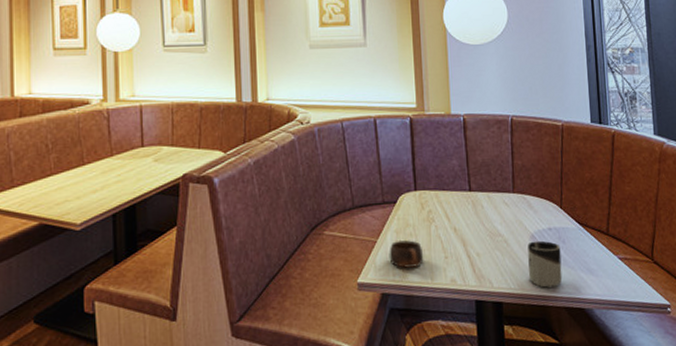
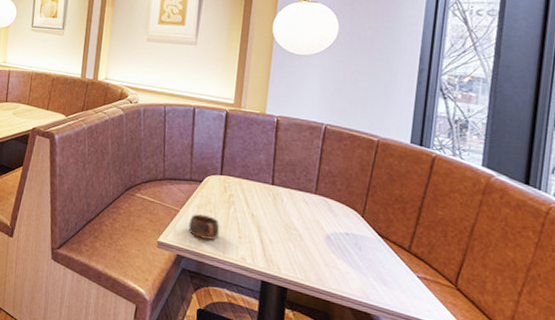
cup: present [528,240,563,288] -> none [318,241,356,288]

